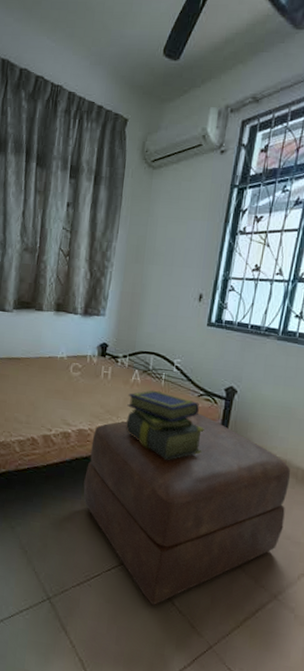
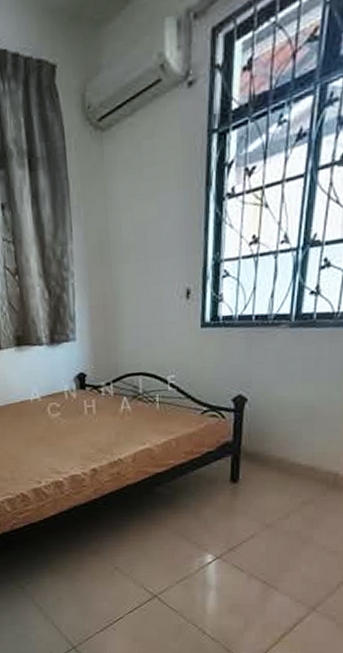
ottoman: present [83,414,291,606] -> none [87,433,320,638]
stack of books: present [126,390,204,461] -> none [120,416,214,492]

